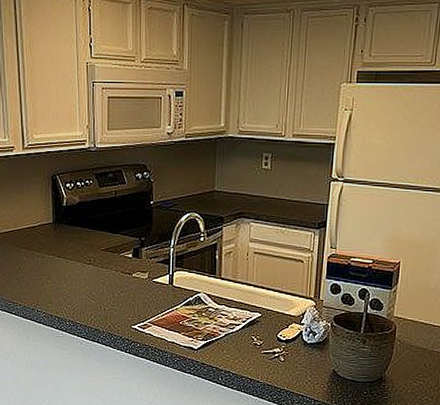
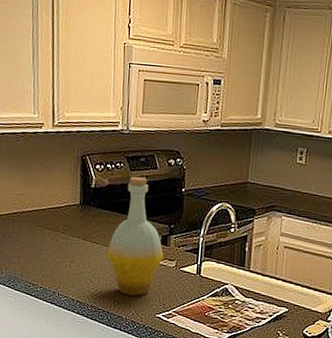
bottle: none [81,193,136,309] -> present [107,177,164,296]

